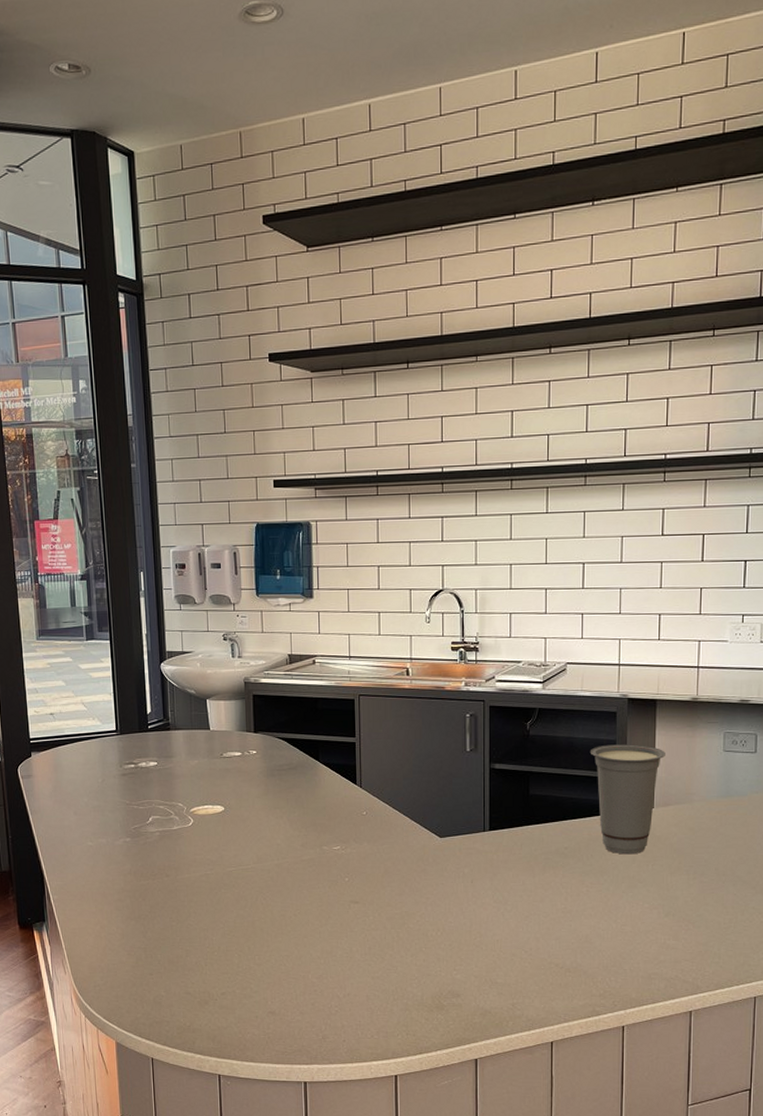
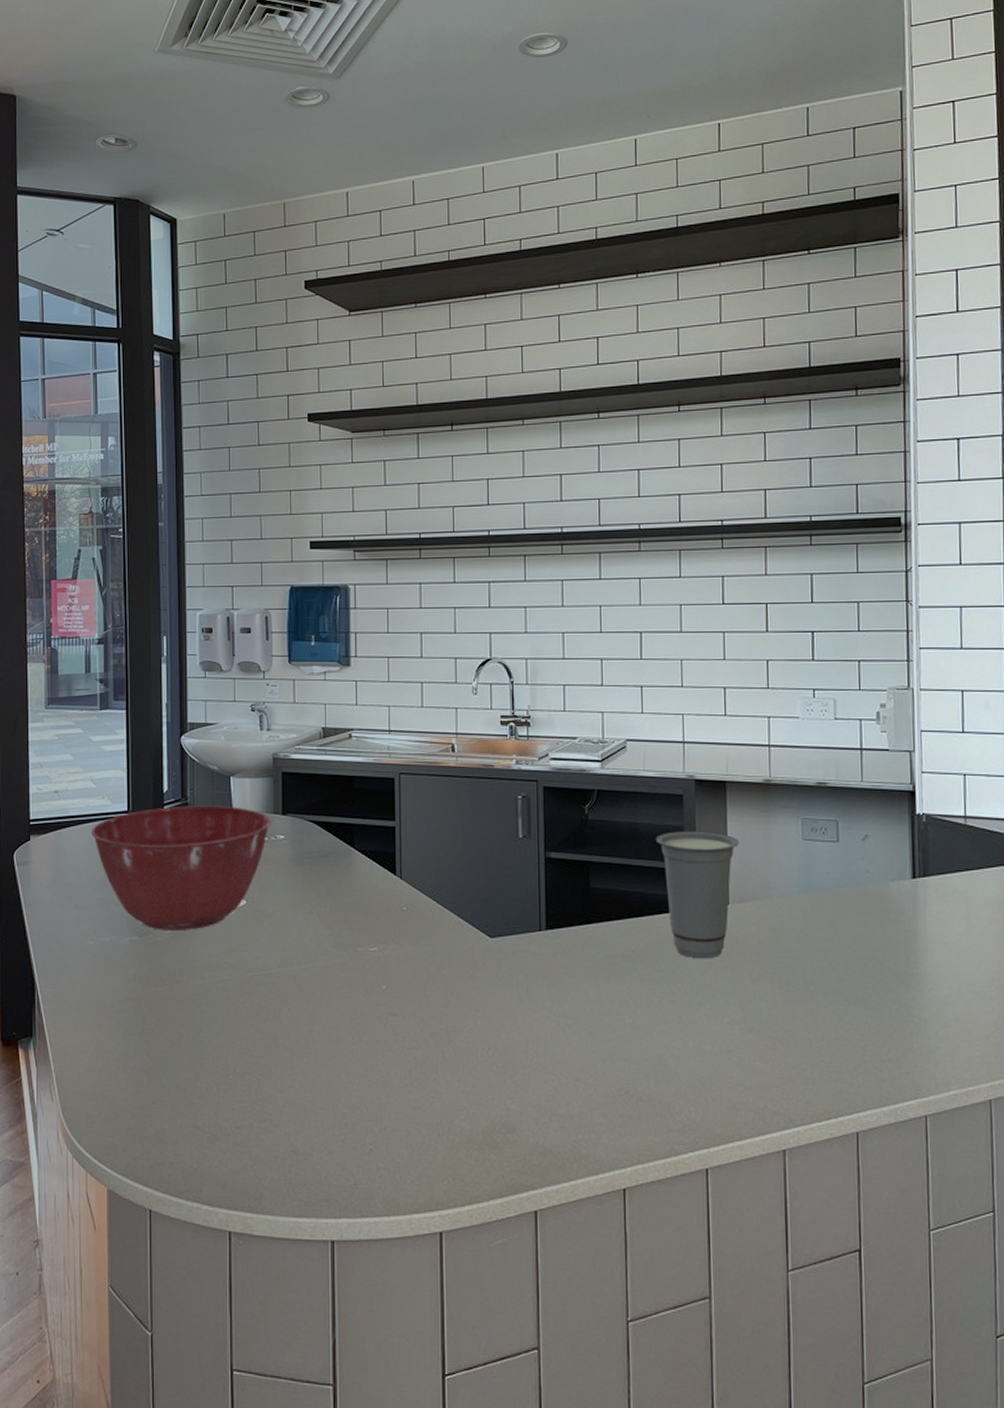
mixing bowl: none [84,725,244,833] -> present [90,805,271,930]

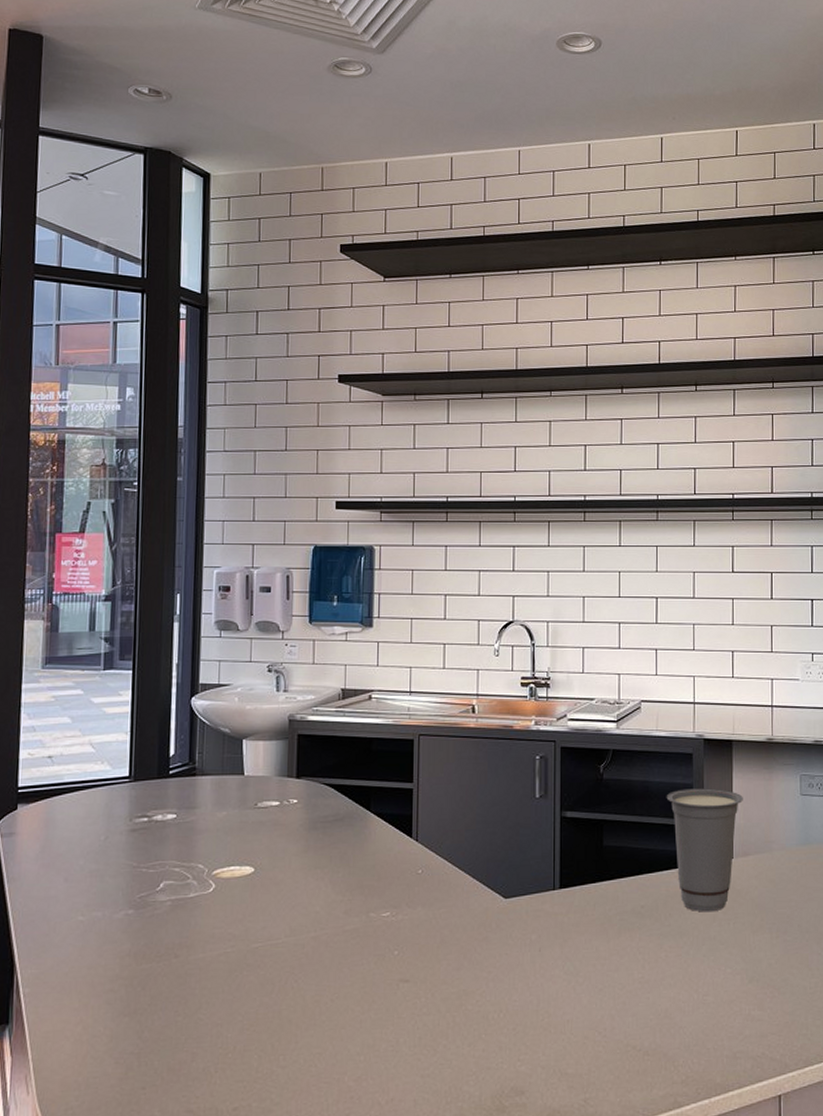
mixing bowl: present [90,805,271,930] -> none [86,769,284,902]

